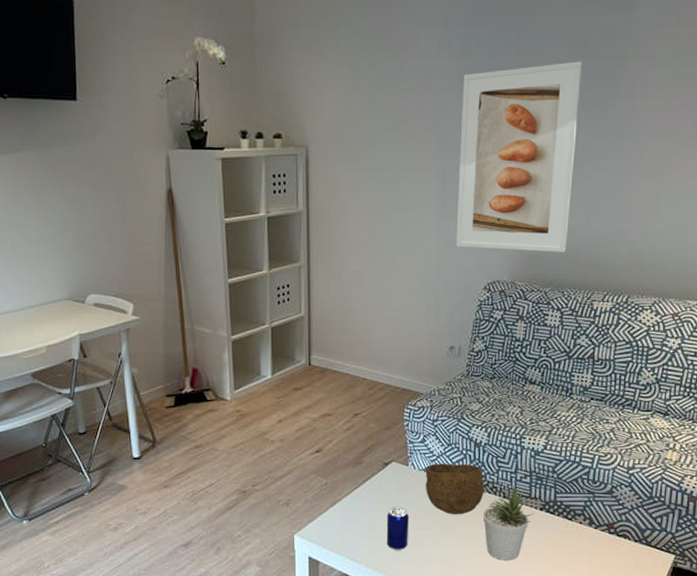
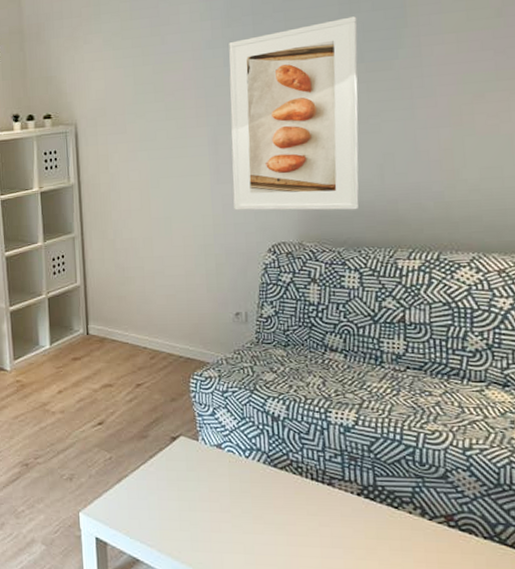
beer can: present [386,506,409,551] -> none [178,485,204,536]
bowl: present [425,463,485,515] -> none [217,439,289,498]
potted plant: present [483,486,534,560] -> none [289,466,351,554]

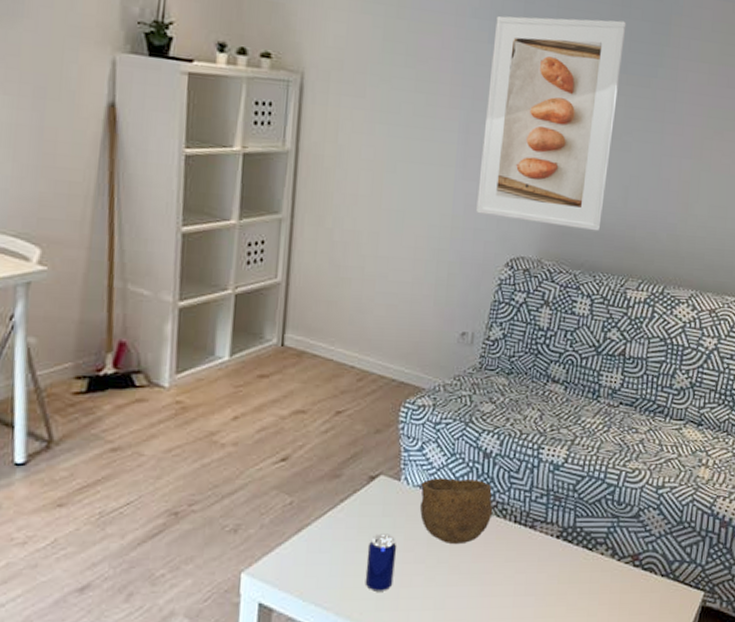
beer can: none [178,485,204,536] -> present [365,534,397,593]
bowl: none [217,439,289,498] -> present [419,478,493,545]

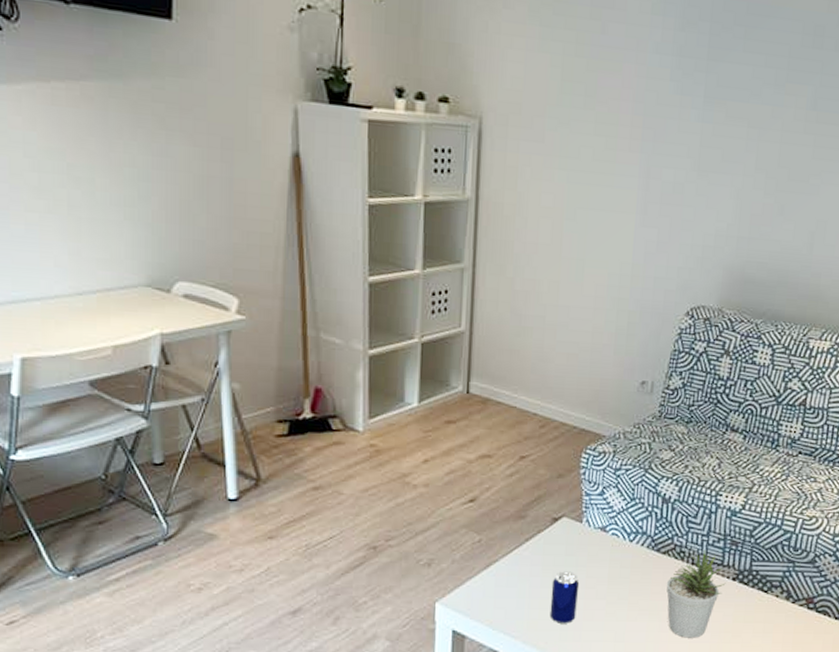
bowl: present [419,478,493,545] -> none [600,521,672,583]
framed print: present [476,16,627,231] -> none [657,50,818,279]
potted plant: none [488,507,550,603] -> present [666,550,726,638]

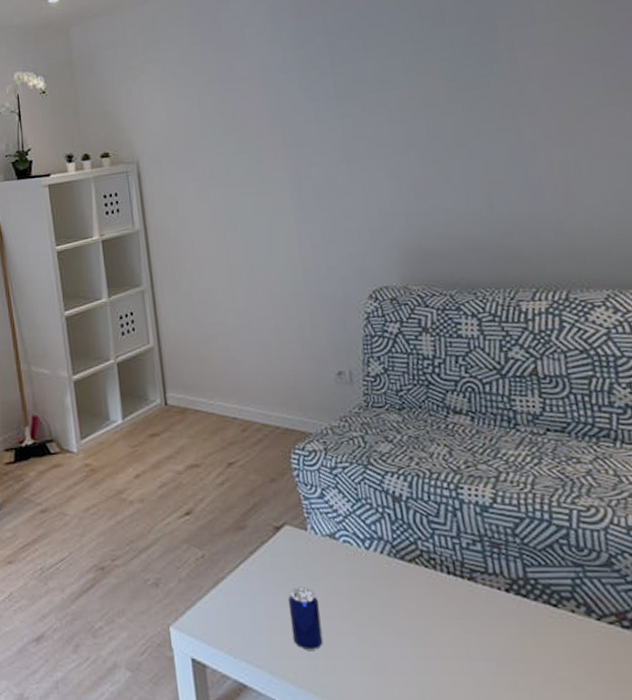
potted plant: present [666,550,726,638] -> none [423,556,498,668]

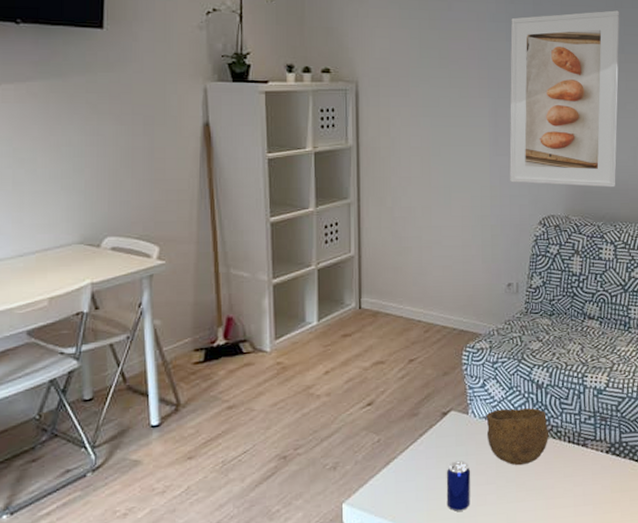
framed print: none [302,31,468,252] -> present [509,10,620,188]
bowl: none [330,525,419,599] -> present [486,408,549,466]

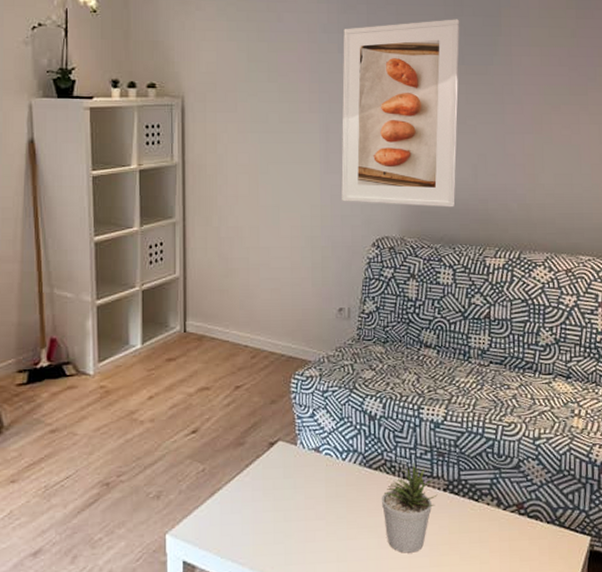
beer can: present [446,460,471,512] -> none [273,494,299,548]
bowl: present [486,408,549,466] -> none [315,440,383,501]
potted plant: none [549,428,601,513] -> present [382,463,438,553]

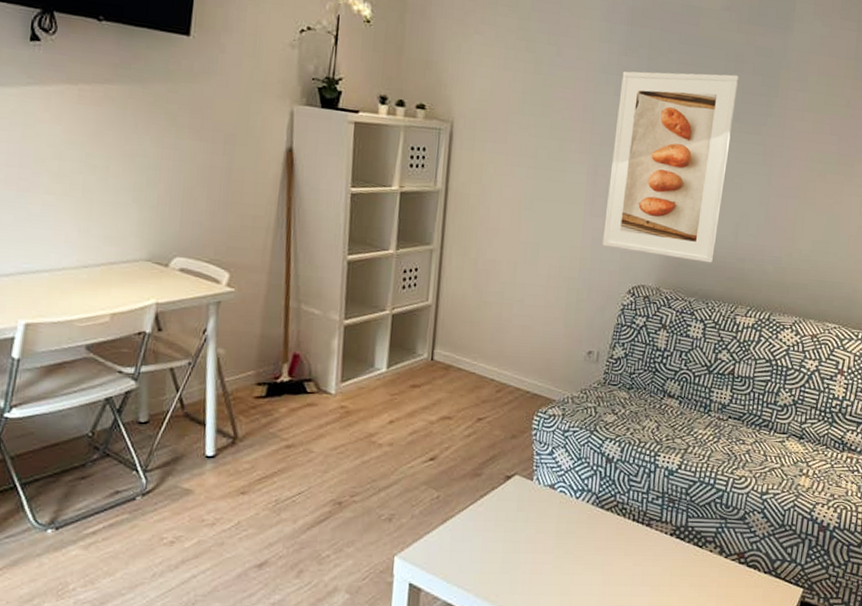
potted plant: present [382,463,438,553] -> none [609,507,664,591]

